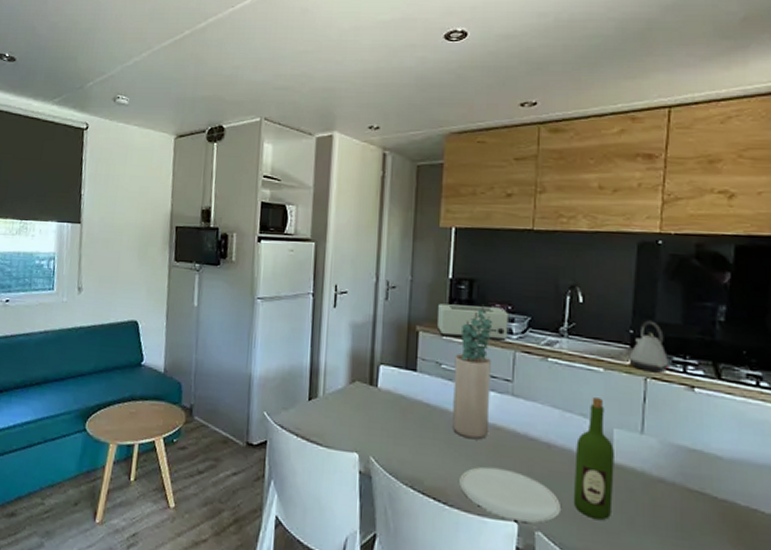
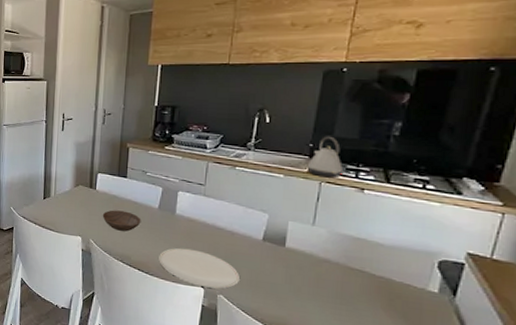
bowl: none [386,415,436,445] -> present [102,210,141,232]
toaster: present [436,303,508,342] -> none [143,126,204,155]
vase: present [453,303,493,440] -> none [154,125,191,229]
wine bottle: present [573,397,614,520] -> none [250,197,288,288]

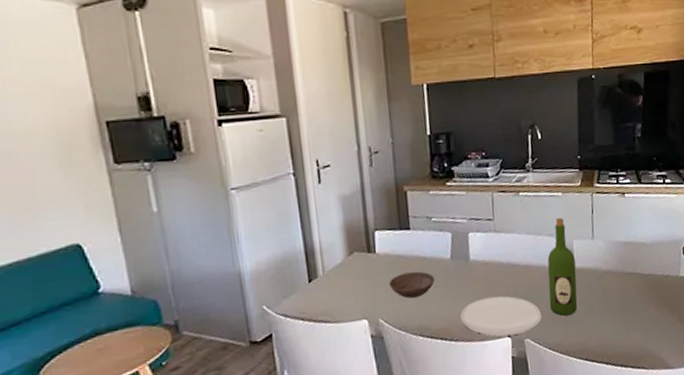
wine bottle: none [250,197,288,288] -> present [547,218,578,316]
kettle: present [307,136,343,178] -> none [579,145,607,189]

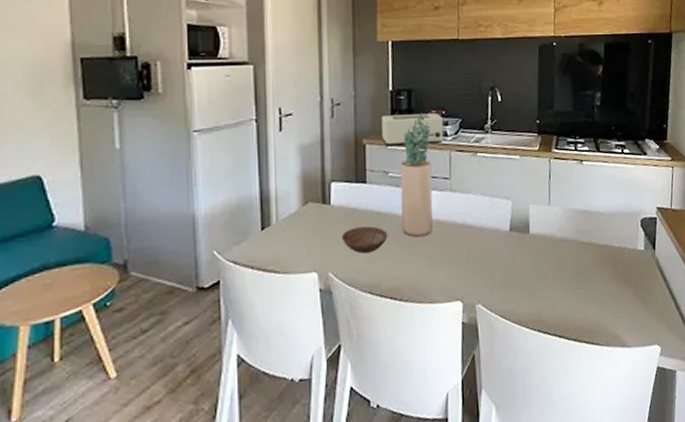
toaster: none [421,155,485,192] -> present [381,113,444,147]
vase: none [442,154,479,279] -> present [400,111,433,237]
plate: present [460,295,541,337] -> none [412,257,494,301]
wine bottle: present [547,218,578,316] -> none [502,181,532,283]

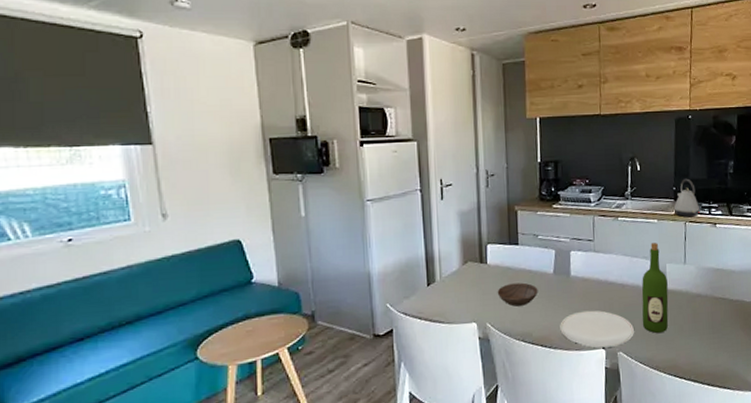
toaster: present [381,113,444,147] -> none [531,182,588,213]
vase: present [400,111,433,237] -> none [548,180,579,293]
plate: none [412,257,494,301] -> present [560,310,634,348]
wine bottle: none [502,181,532,283] -> present [641,243,669,333]
kettle: none [537,111,565,154] -> present [673,178,699,218]

